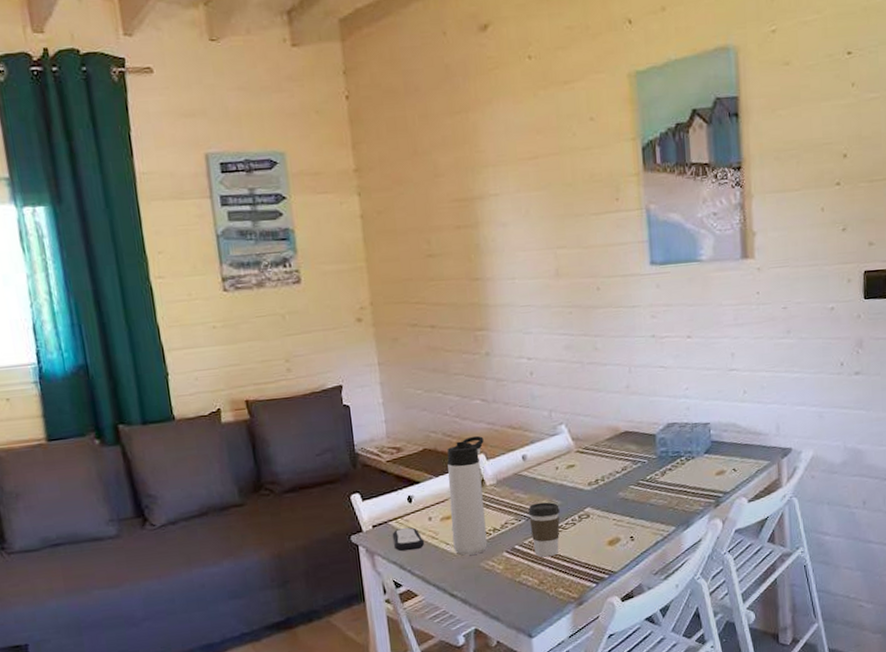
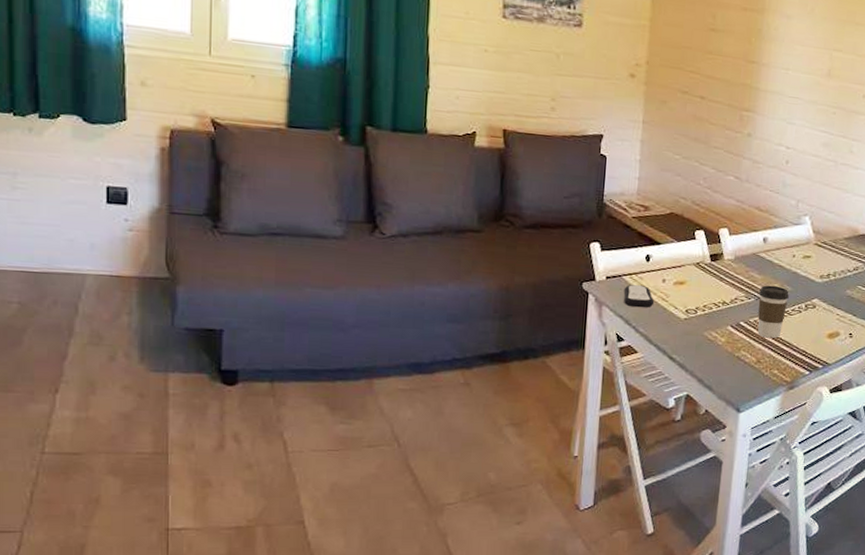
thermos bottle: present [447,435,488,556] -> none [681,209,730,323]

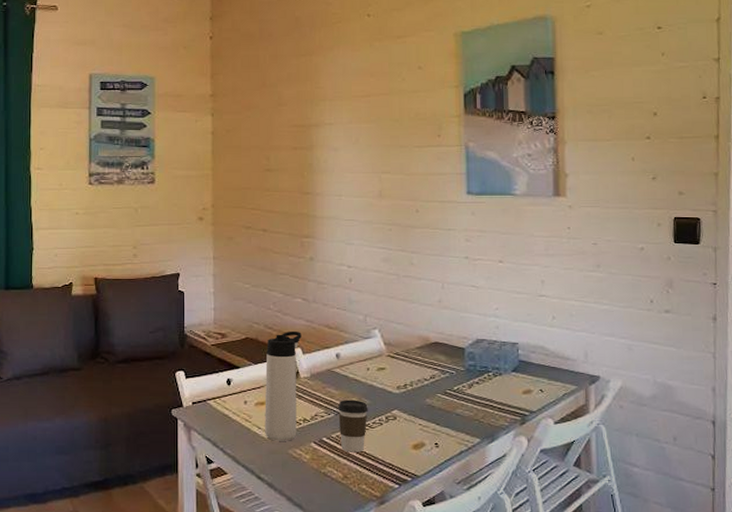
remote control: present [623,285,655,308] -> none [209,408,239,430]
thermos bottle: none [681,209,730,323] -> present [265,330,302,441]

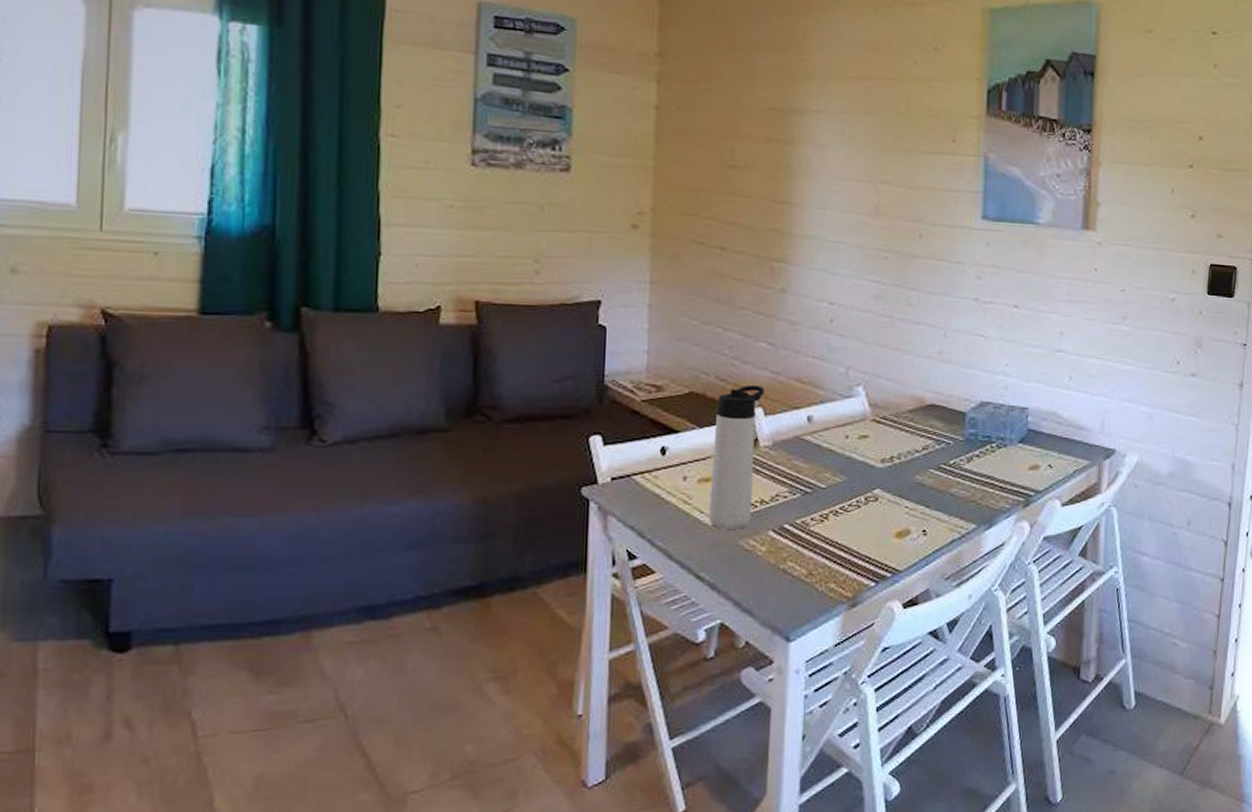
coffee cup: present [338,400,368,453] -> none [805,475,844,543]

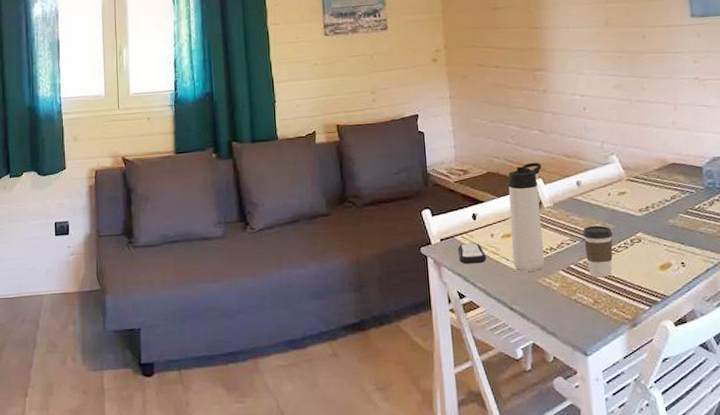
remote control: none [634,486,674,515] -> present [457,243,487,265]
coffee cup: none [805,475,844,543] -> present [583,225,613,278]

